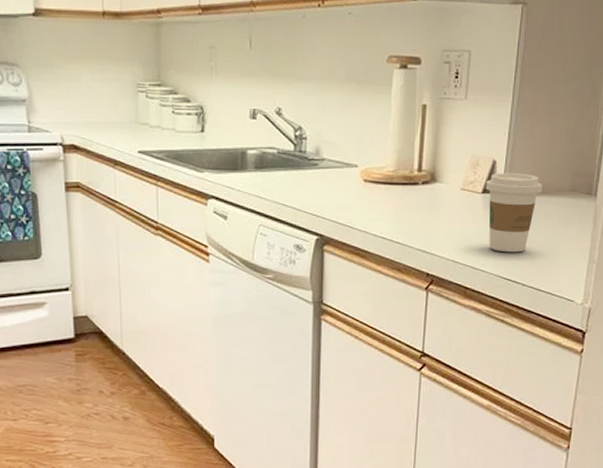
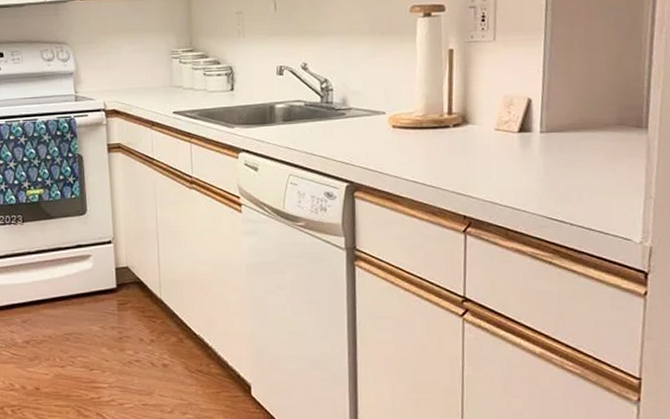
coffee cup: present [485,172,543,253] -> none [521,109,585,192]

